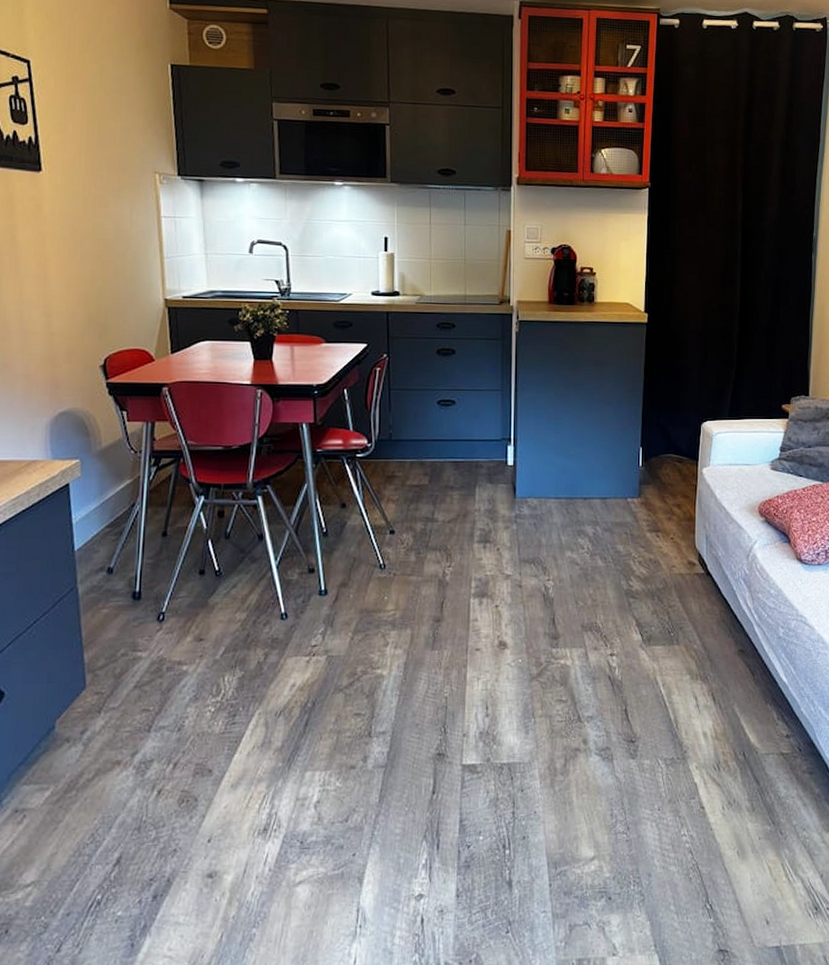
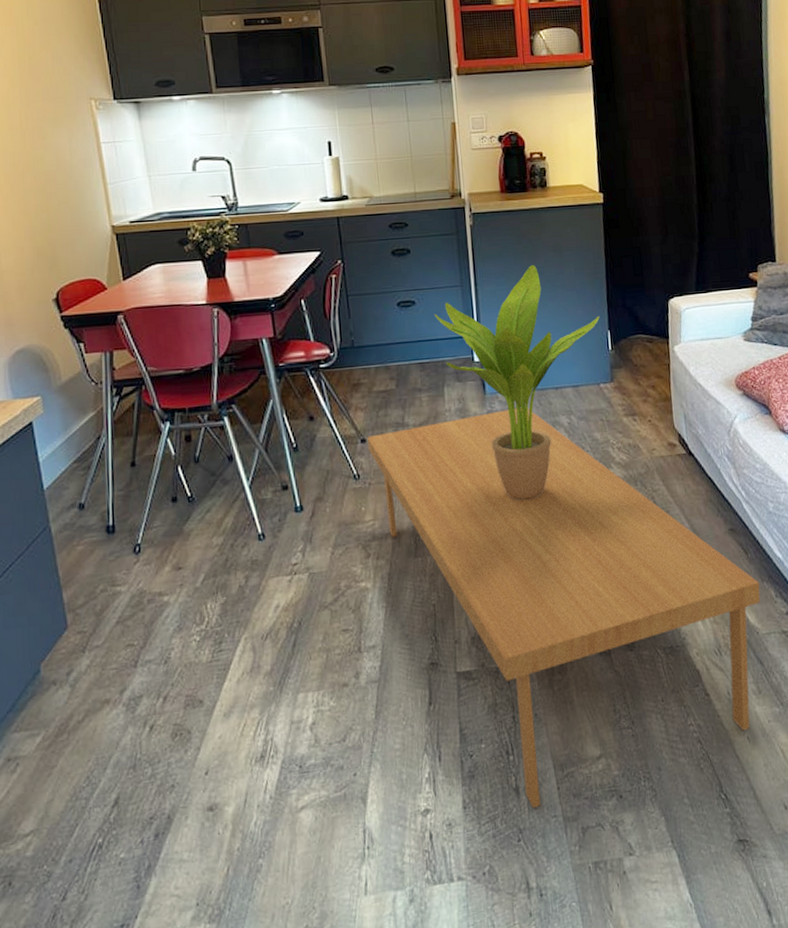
coffee table: none [396,514,763,903] -> present [367,408,761,809]
potted plant: none [472,376,633,603] -> present [433,264,600,500]

